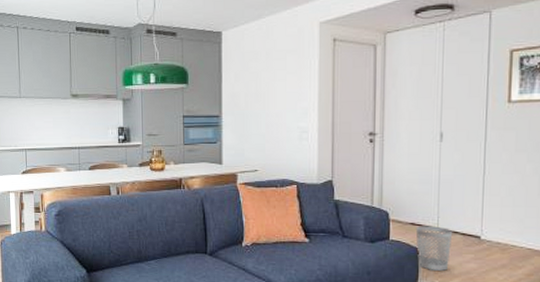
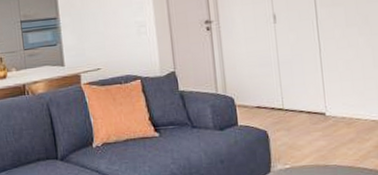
wastebasket: present [415,226,453,271] -> none [262,107,299,152]

